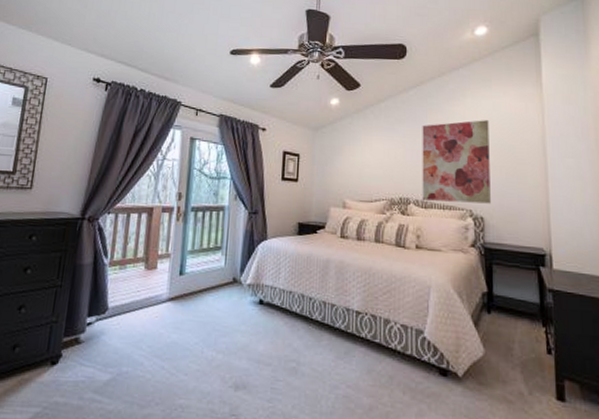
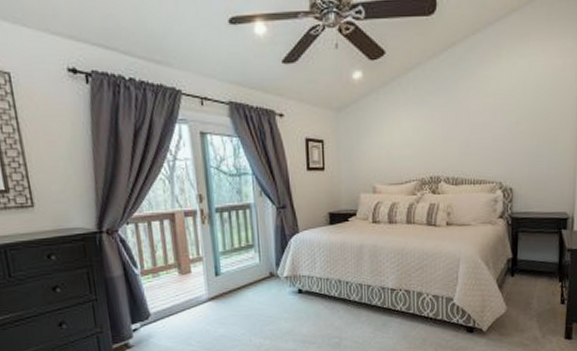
wall art: present [422,120,491,204] -> none [452,83,524,177]

